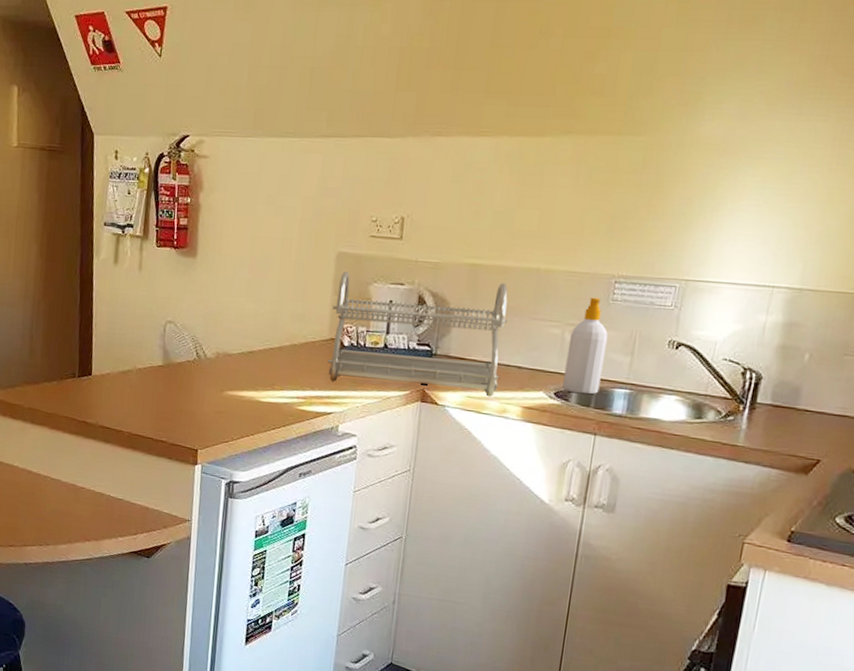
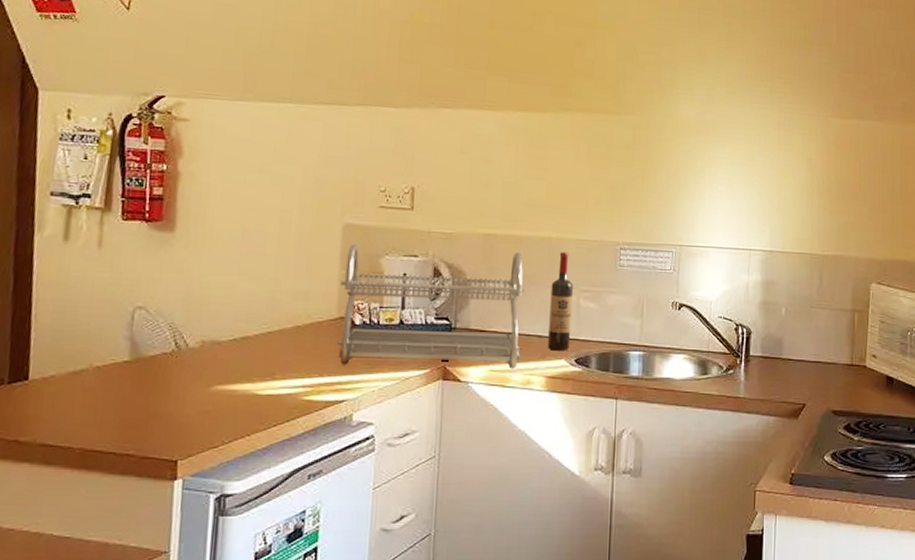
wine bottle: none [526,284,560,384] -> present [547,252,574,351]
soap bottle: present [562,297,608,395] -> none [582,263,619,359]

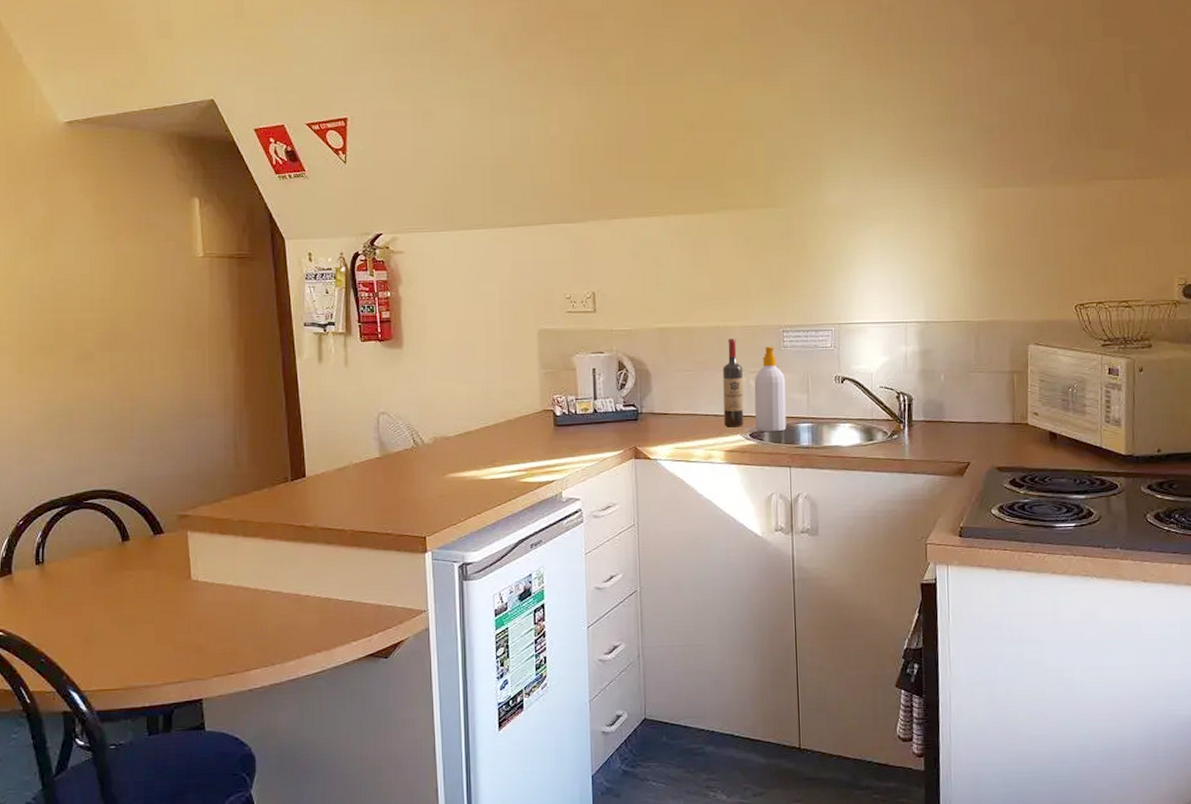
dish rack: present [338,244,525,369] -> none [541,342,700,451]
soap bottle: none [582,263,619,359] -> present [754,346,787,433]

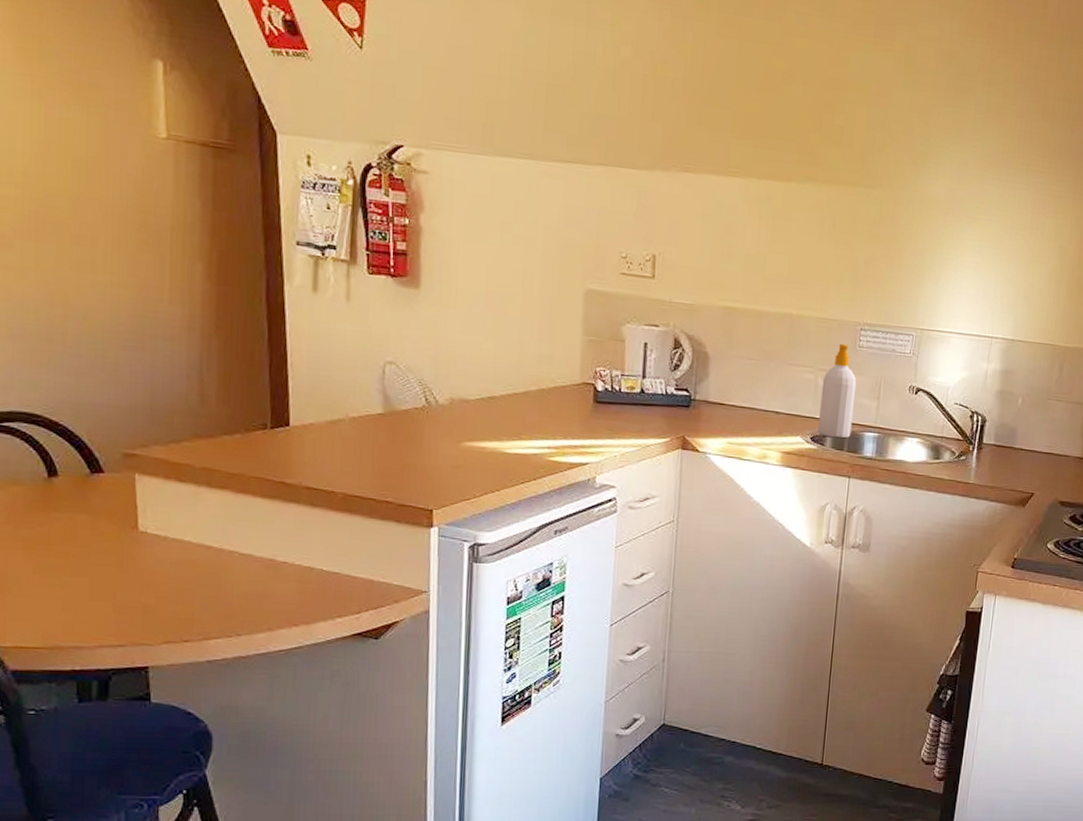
wine bottle: present [722,338,744,428] -> none [783,329,813,429]

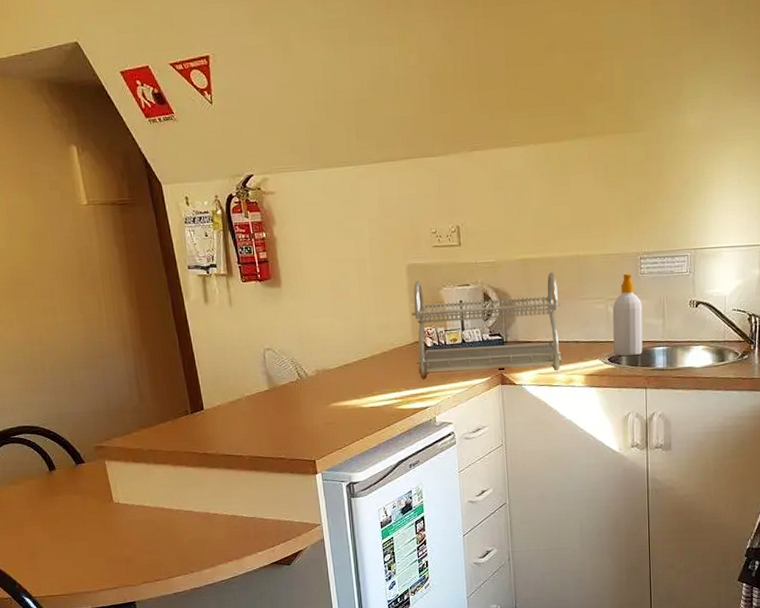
dish rack: none [581,310,764,443] -> present [412,272,562,379]

